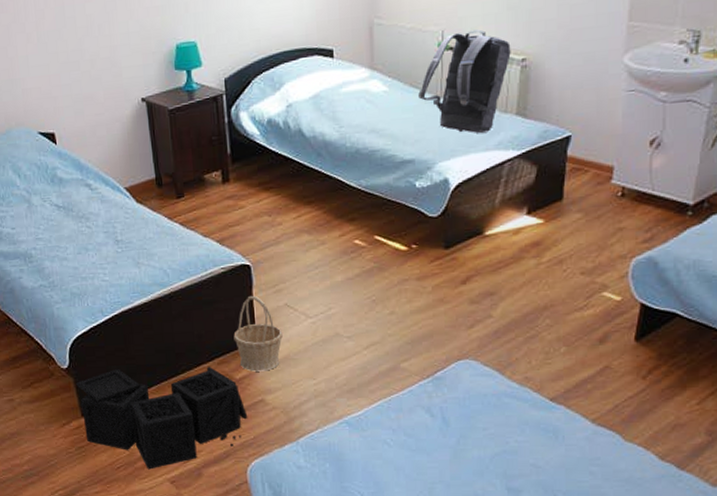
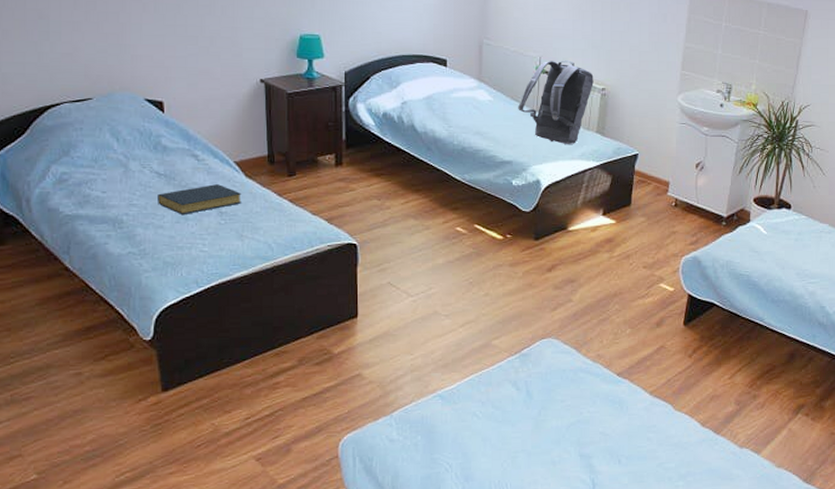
hardback book: none [59,212,135,245] -> present [158,184,241,214]
storage bin: present [76,366,248,470] -> none [159,340,344,447]
basket: present [233,295,283,372] -> none [335,273,384,346]

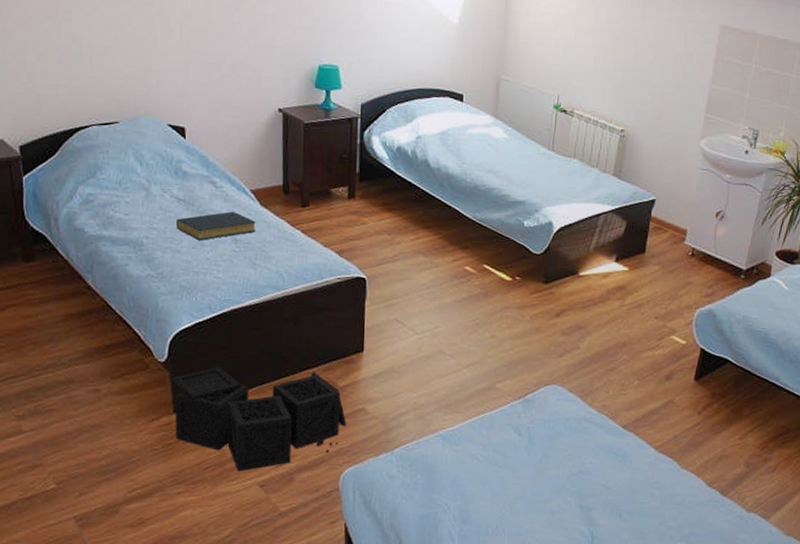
storage bin: none [159,340,344,447] -> present [172,366,347,472]
backpack: present [518,60,594,145] -> none [533,99,613,188]

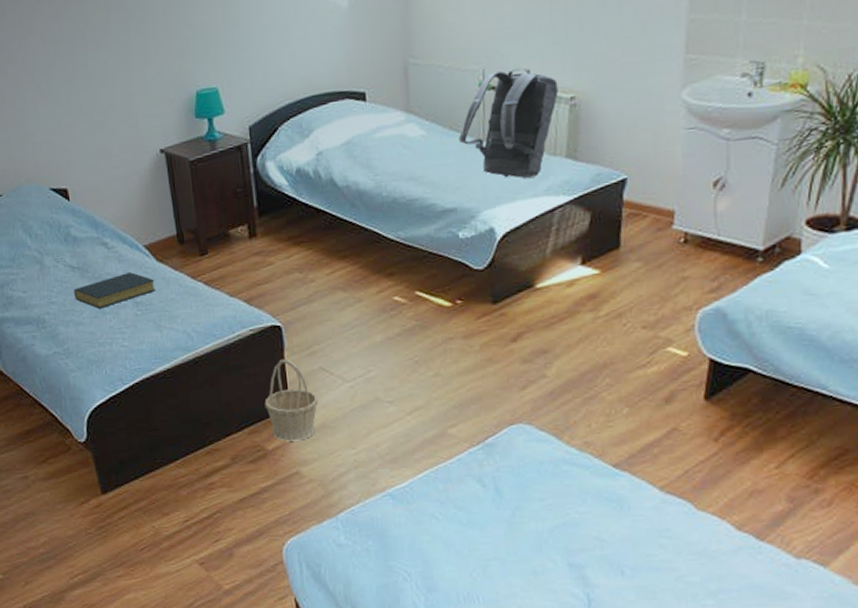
storage bin: present [172,366,347,472] -> none [95,436,283,551]
basket: none [341,307,390,381] -> present [264,358,318,442]
backpack: none [533,99,613,188] -> present [459,67,558,179]

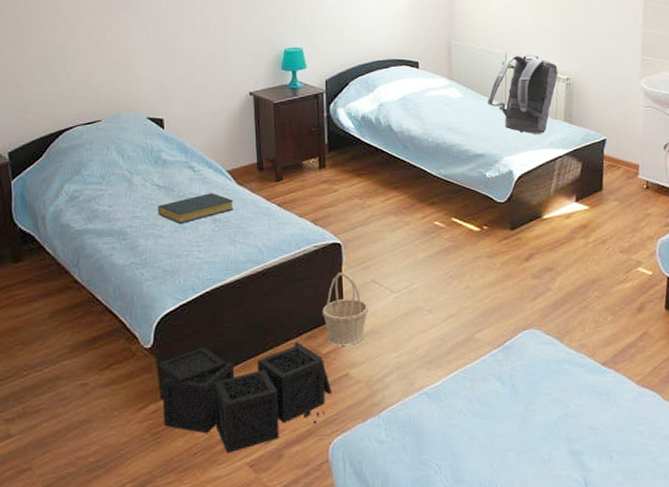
storage bin: none [95,436,283,551] -> present [158,341,332,454]

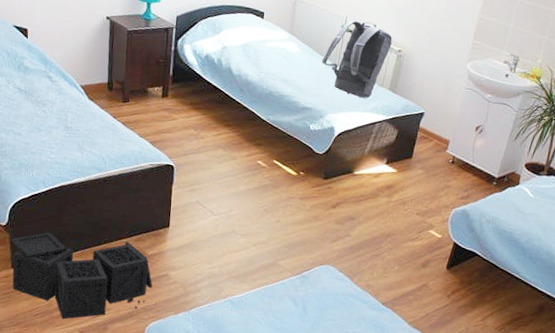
hardback book: present [158,193,233,224] -> none [18,103,84,126]
basket: present [322,272,368,346] -> none [151,190,191,252]

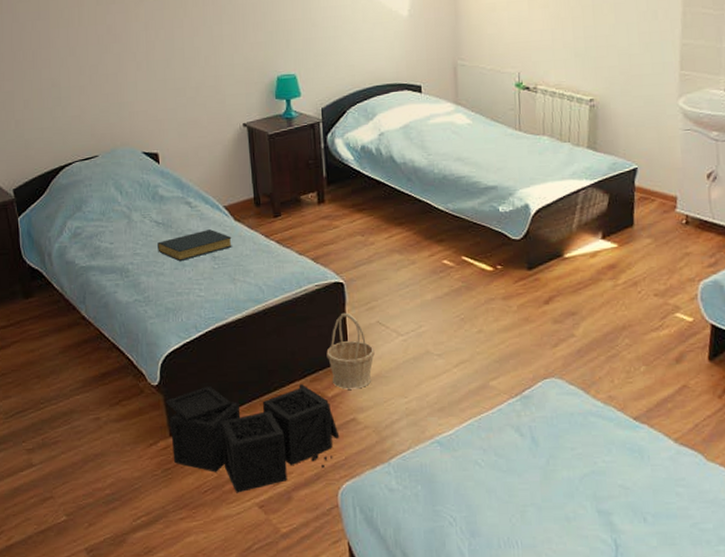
hardback book: none [18,103,84,126] -> present [158,229,232,261]
basket: none [151,190,191,252] -> present [326,312,375,390]
backpack: present [322,21,392,99] -> none [499,73,580,165]

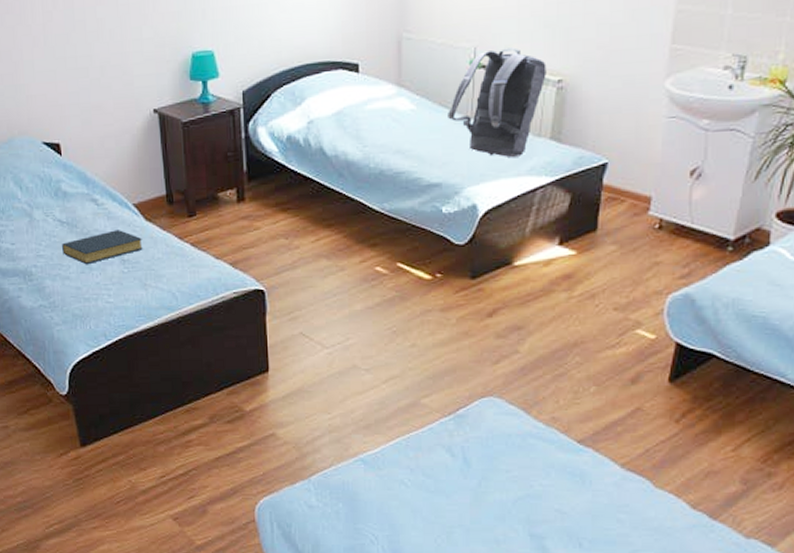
storage bin: present [166,383,340,493] -> none [75,396,258,505]
basket: present [326,312,375,390] -> none [244,322,297,404]
backpack: none [499,73,580,165] -> present [448,47,546,158]

